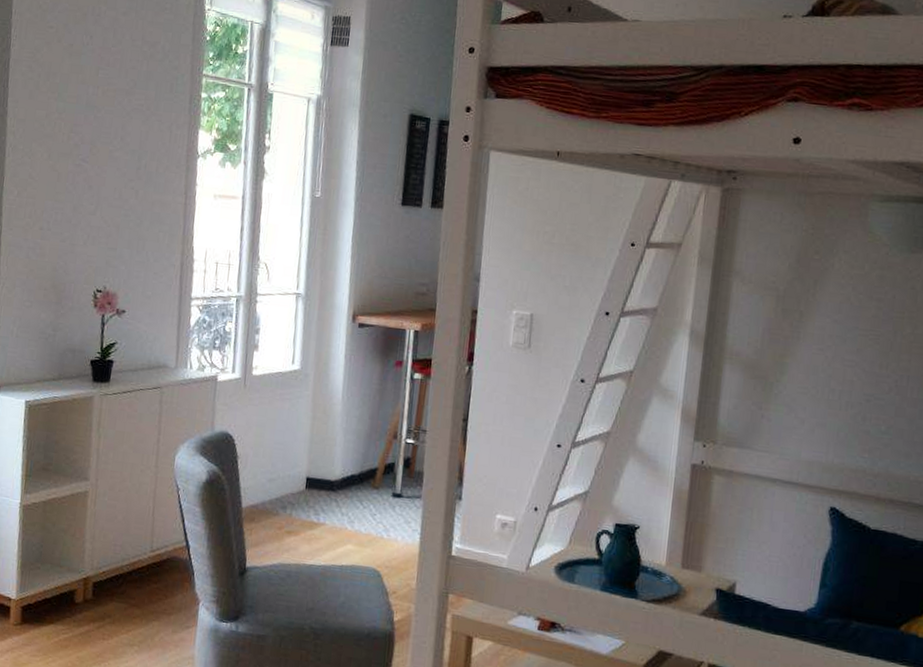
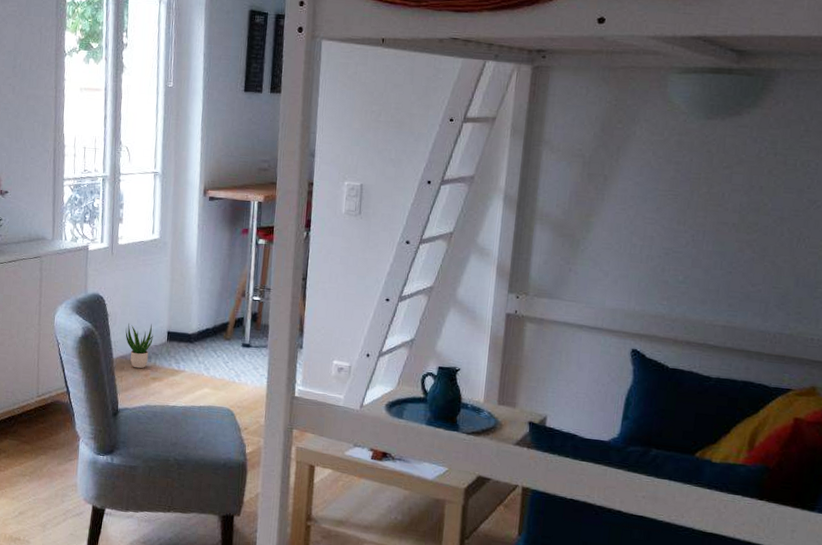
potted plant: none [257,467,290,521] -> present [125,323,153,369]

